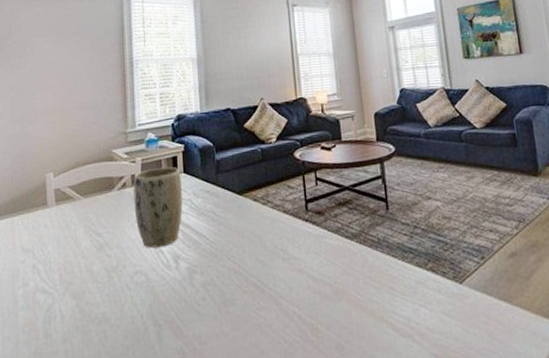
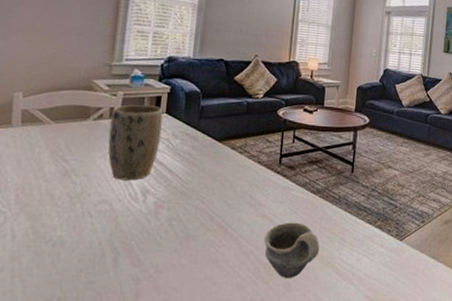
cup: none [305,274,369,340] -> present [264,222,320,278]

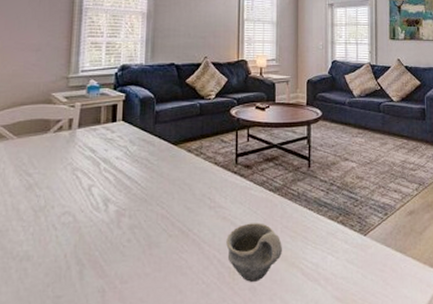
plant pot: present [108,104,163,181] -> none [68,114,119,191]

